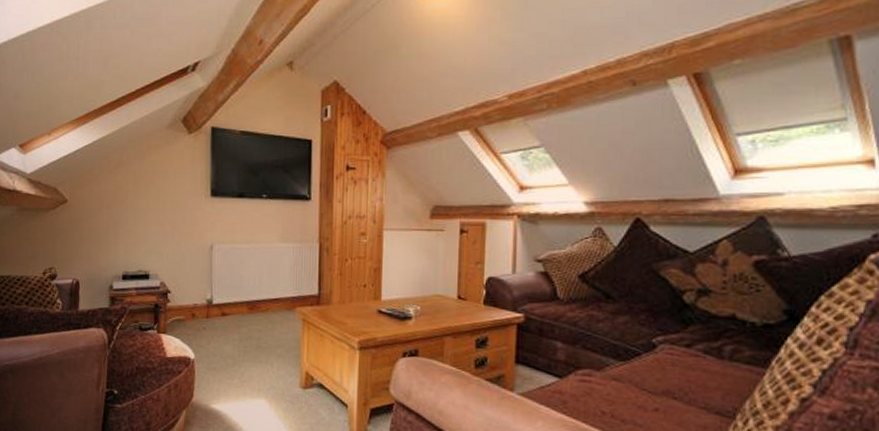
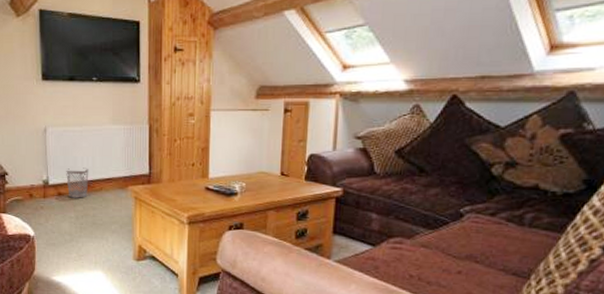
wastebasket: none [231,287,255,319] -> present [66,168,89,198]

